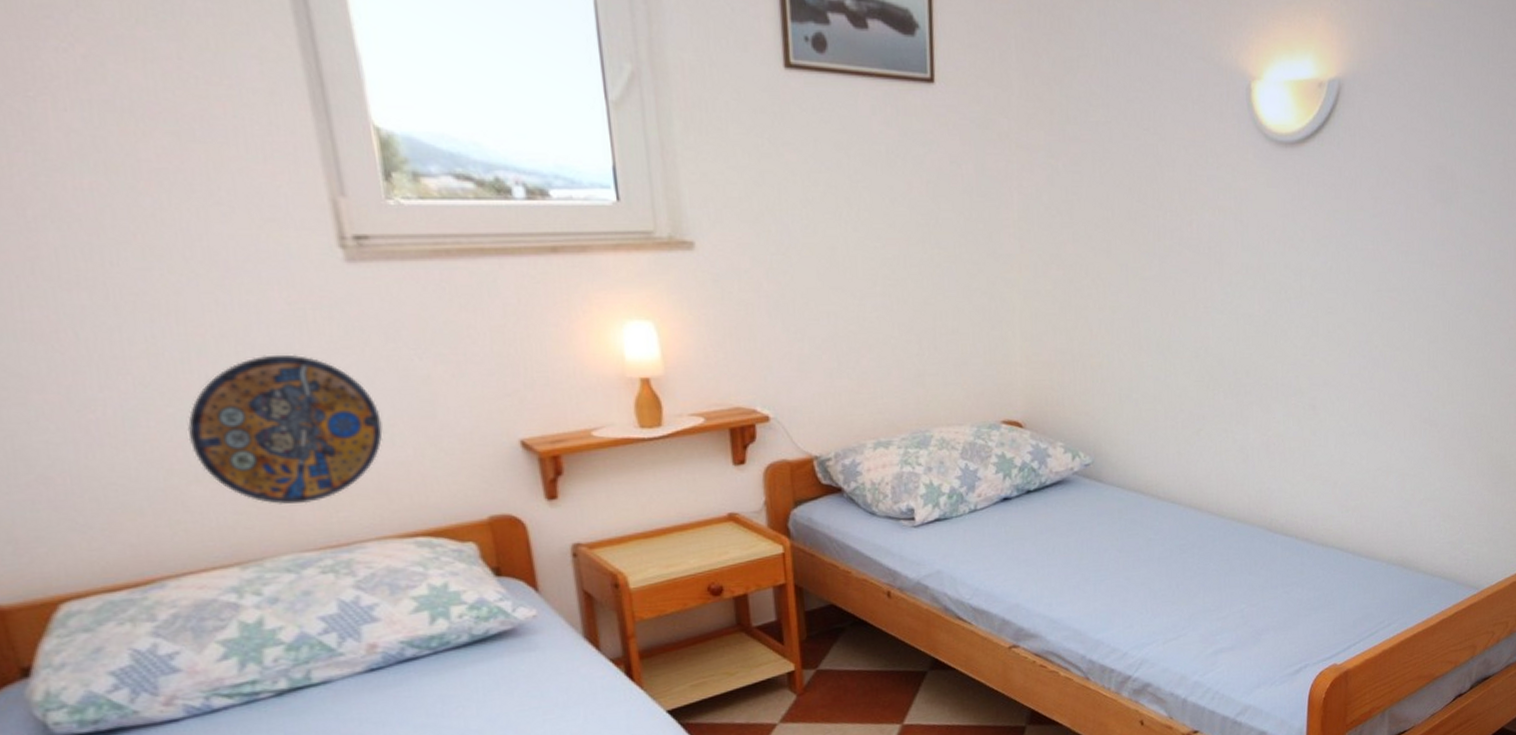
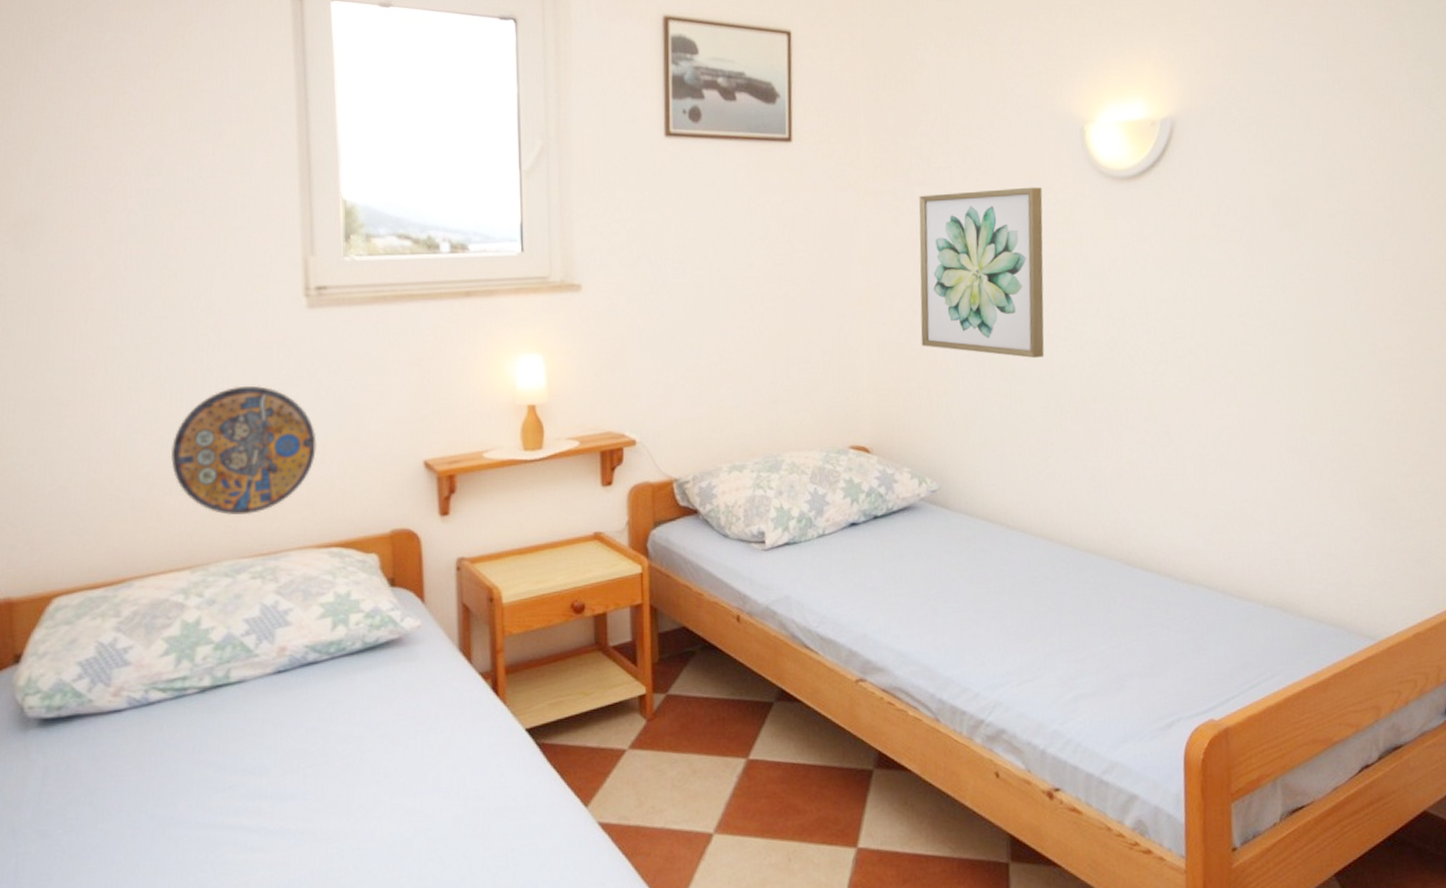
wall art: none [1075,148,1205,331] -> present [919,187,1045,358]

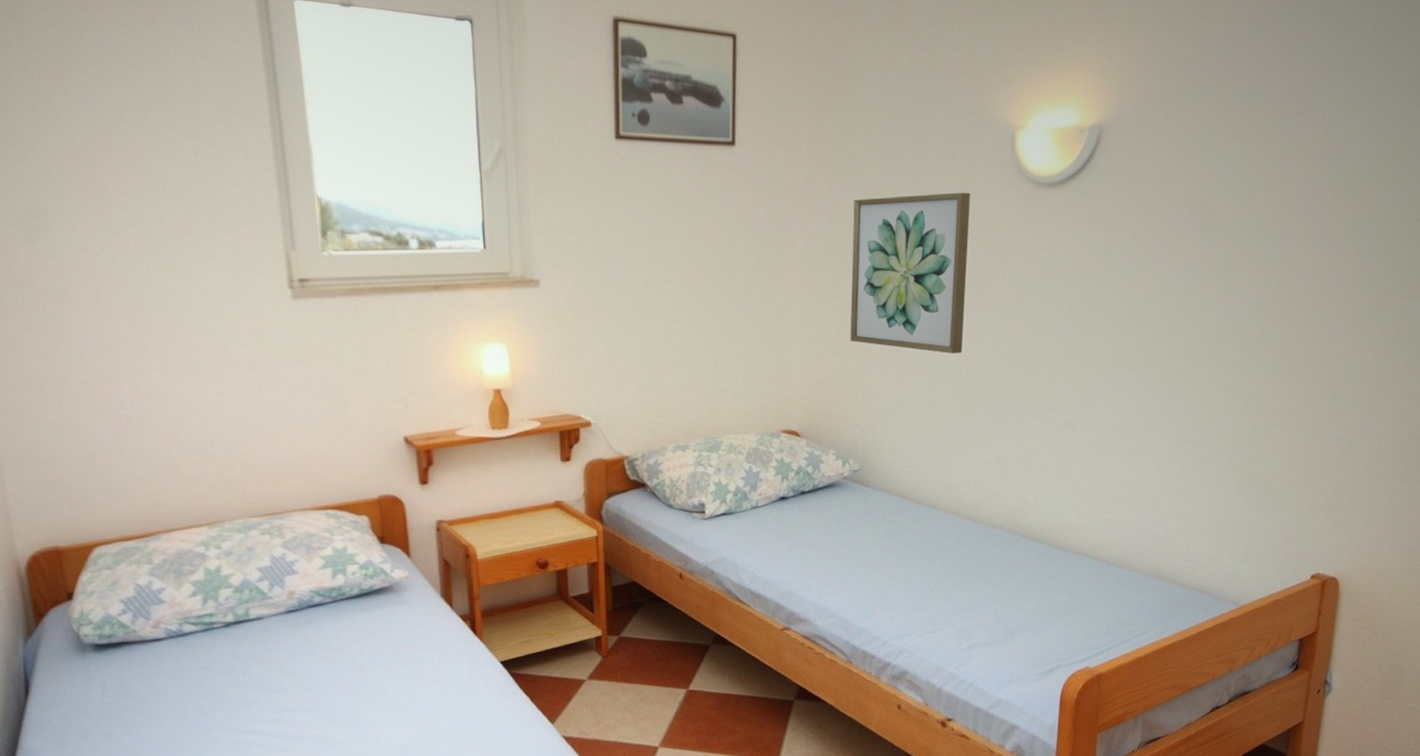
manhole cover: present [170,385,317,515] -> none [182,368,309,481]

